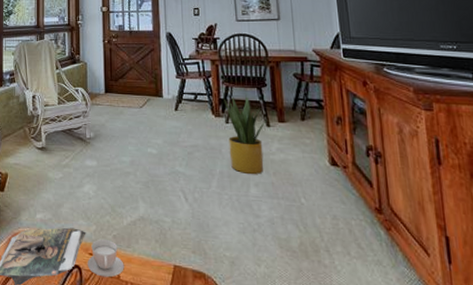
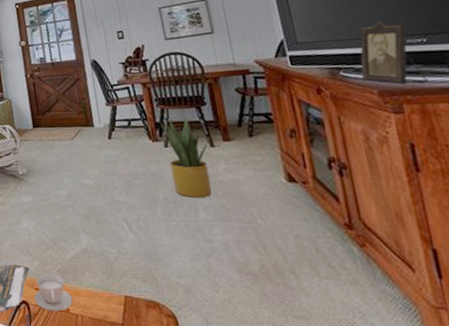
photo frame: none [401,25,454,86] -> present [360,20,428,84]

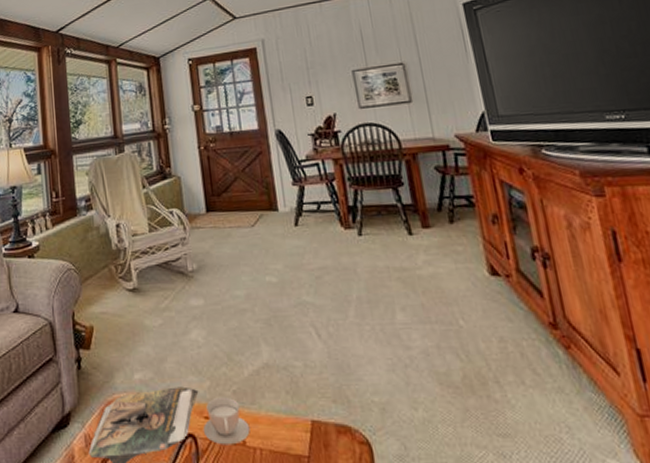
planter: present [160,116,212,198] -> none [353,199,410,296]
photo frame: present [360,20,428,84] -> none [561,93,627,164]

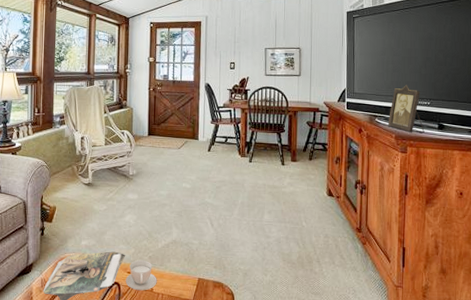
photo frame: none [561,93,627,164] -> present [387,84,425,134]

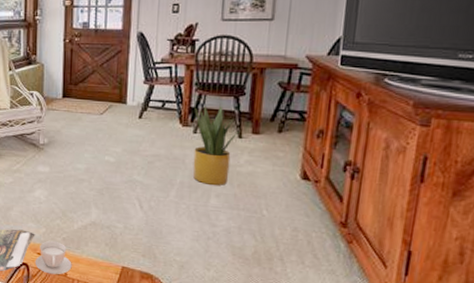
planter: none [249,139,282,204] -> present [193,104,239,185]
photo frame: present [387,84,425,134] -> none [403,30,464,100]

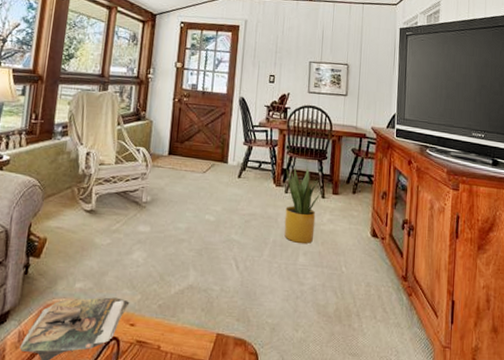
teacup: present [34,240,72,275] -> none [126,308,167,349]

